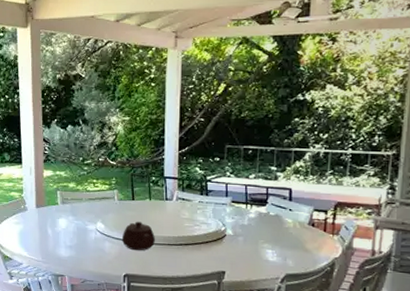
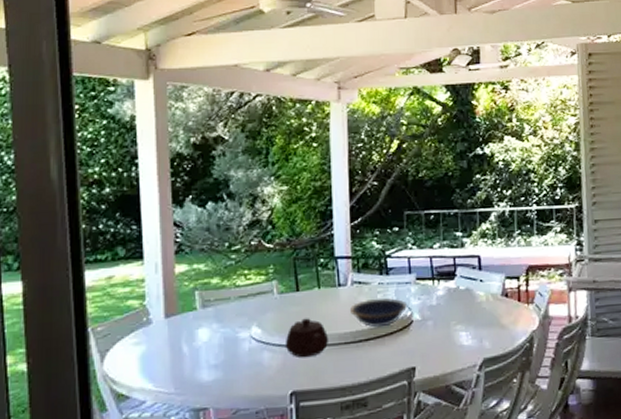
bowl: none [174,213,222,236] -> present [350,298,407,328]

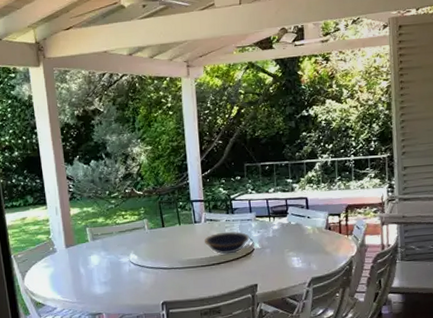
teapot: present [285,318,328,358] -> none [155,247,189,277]

